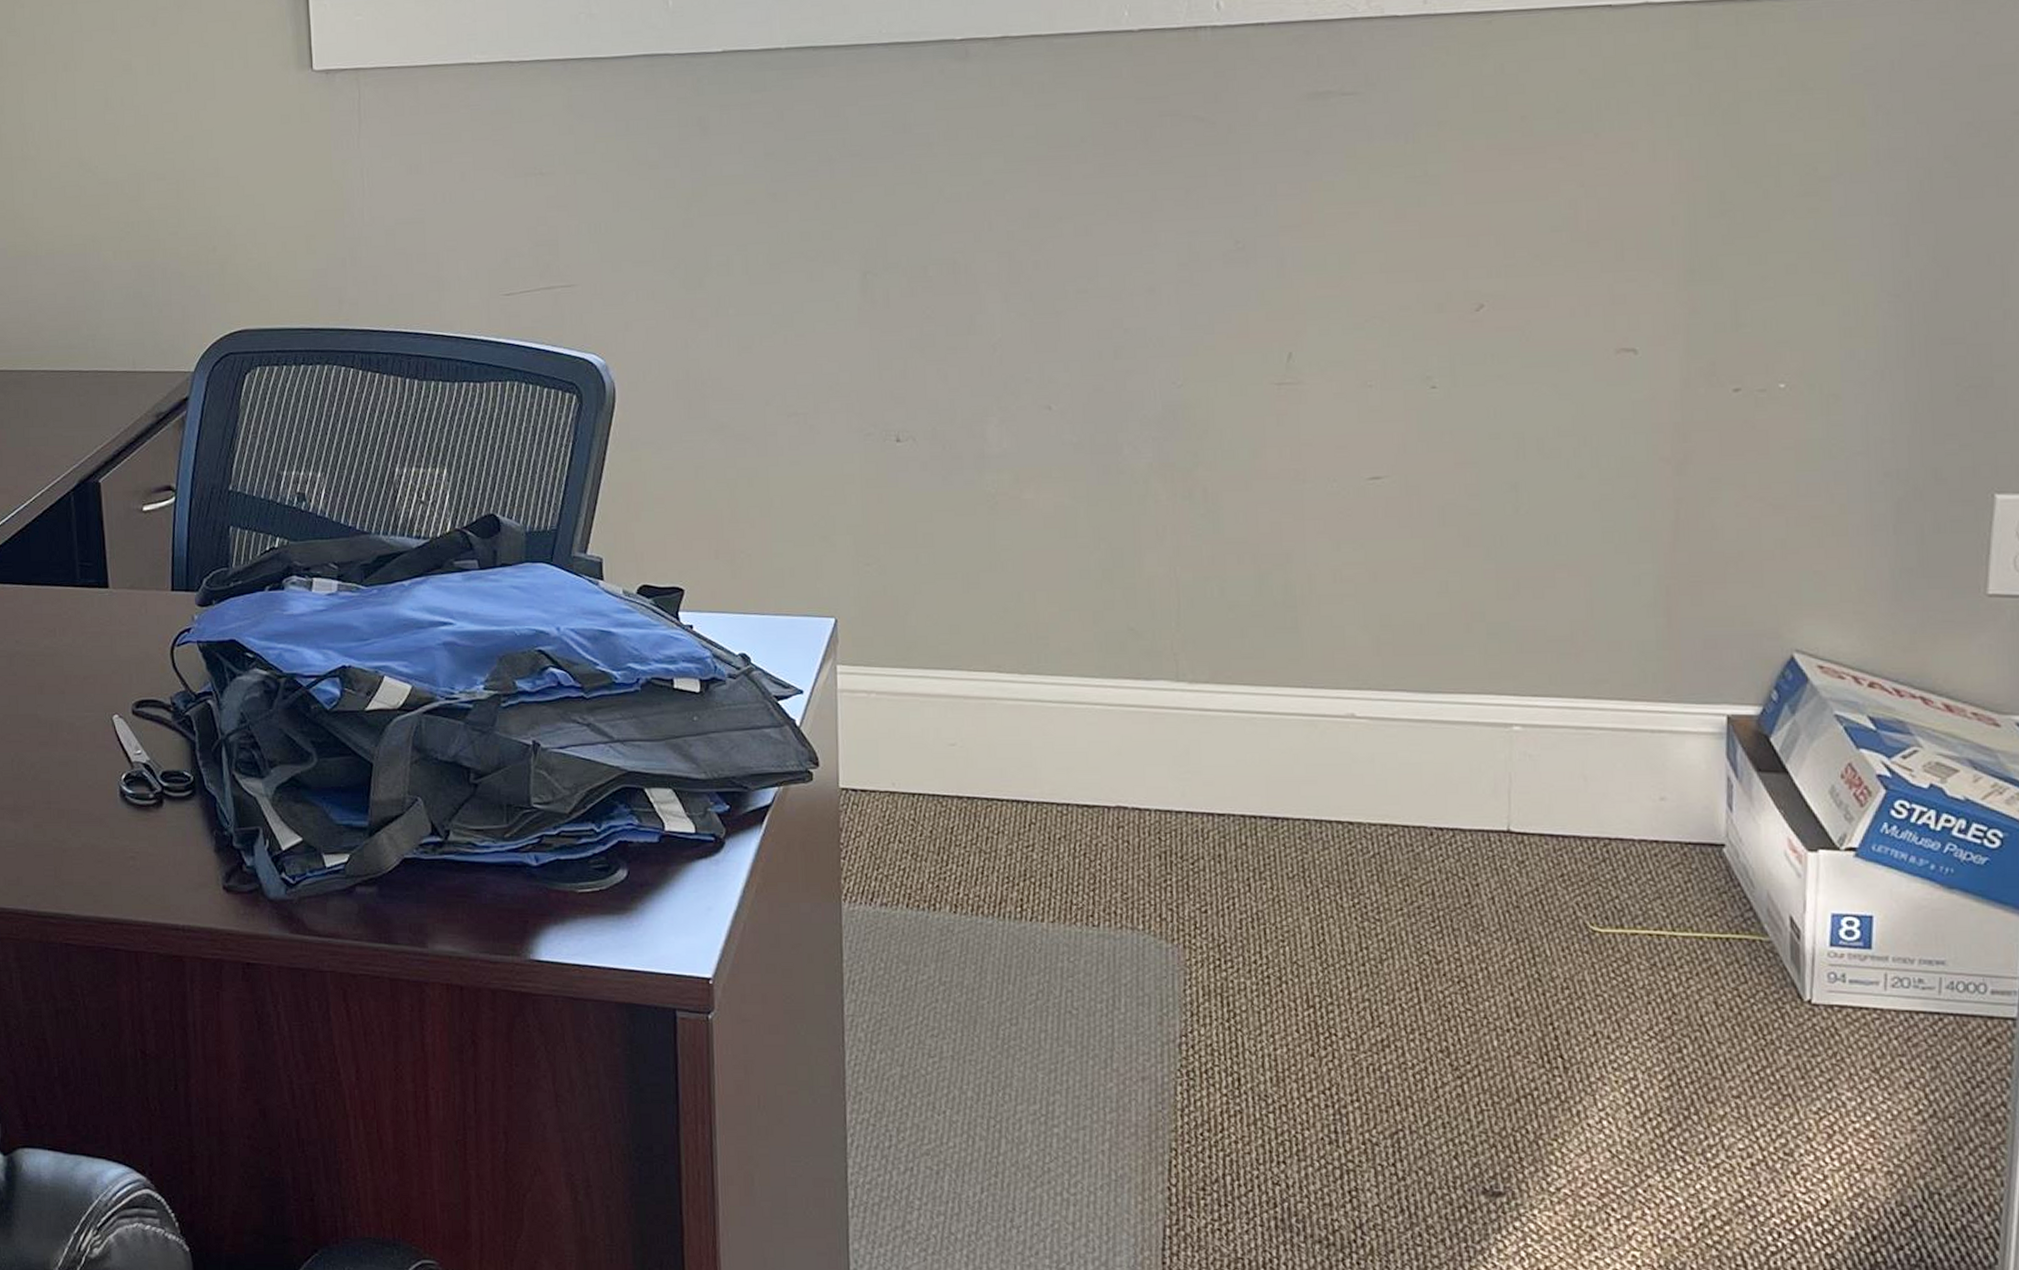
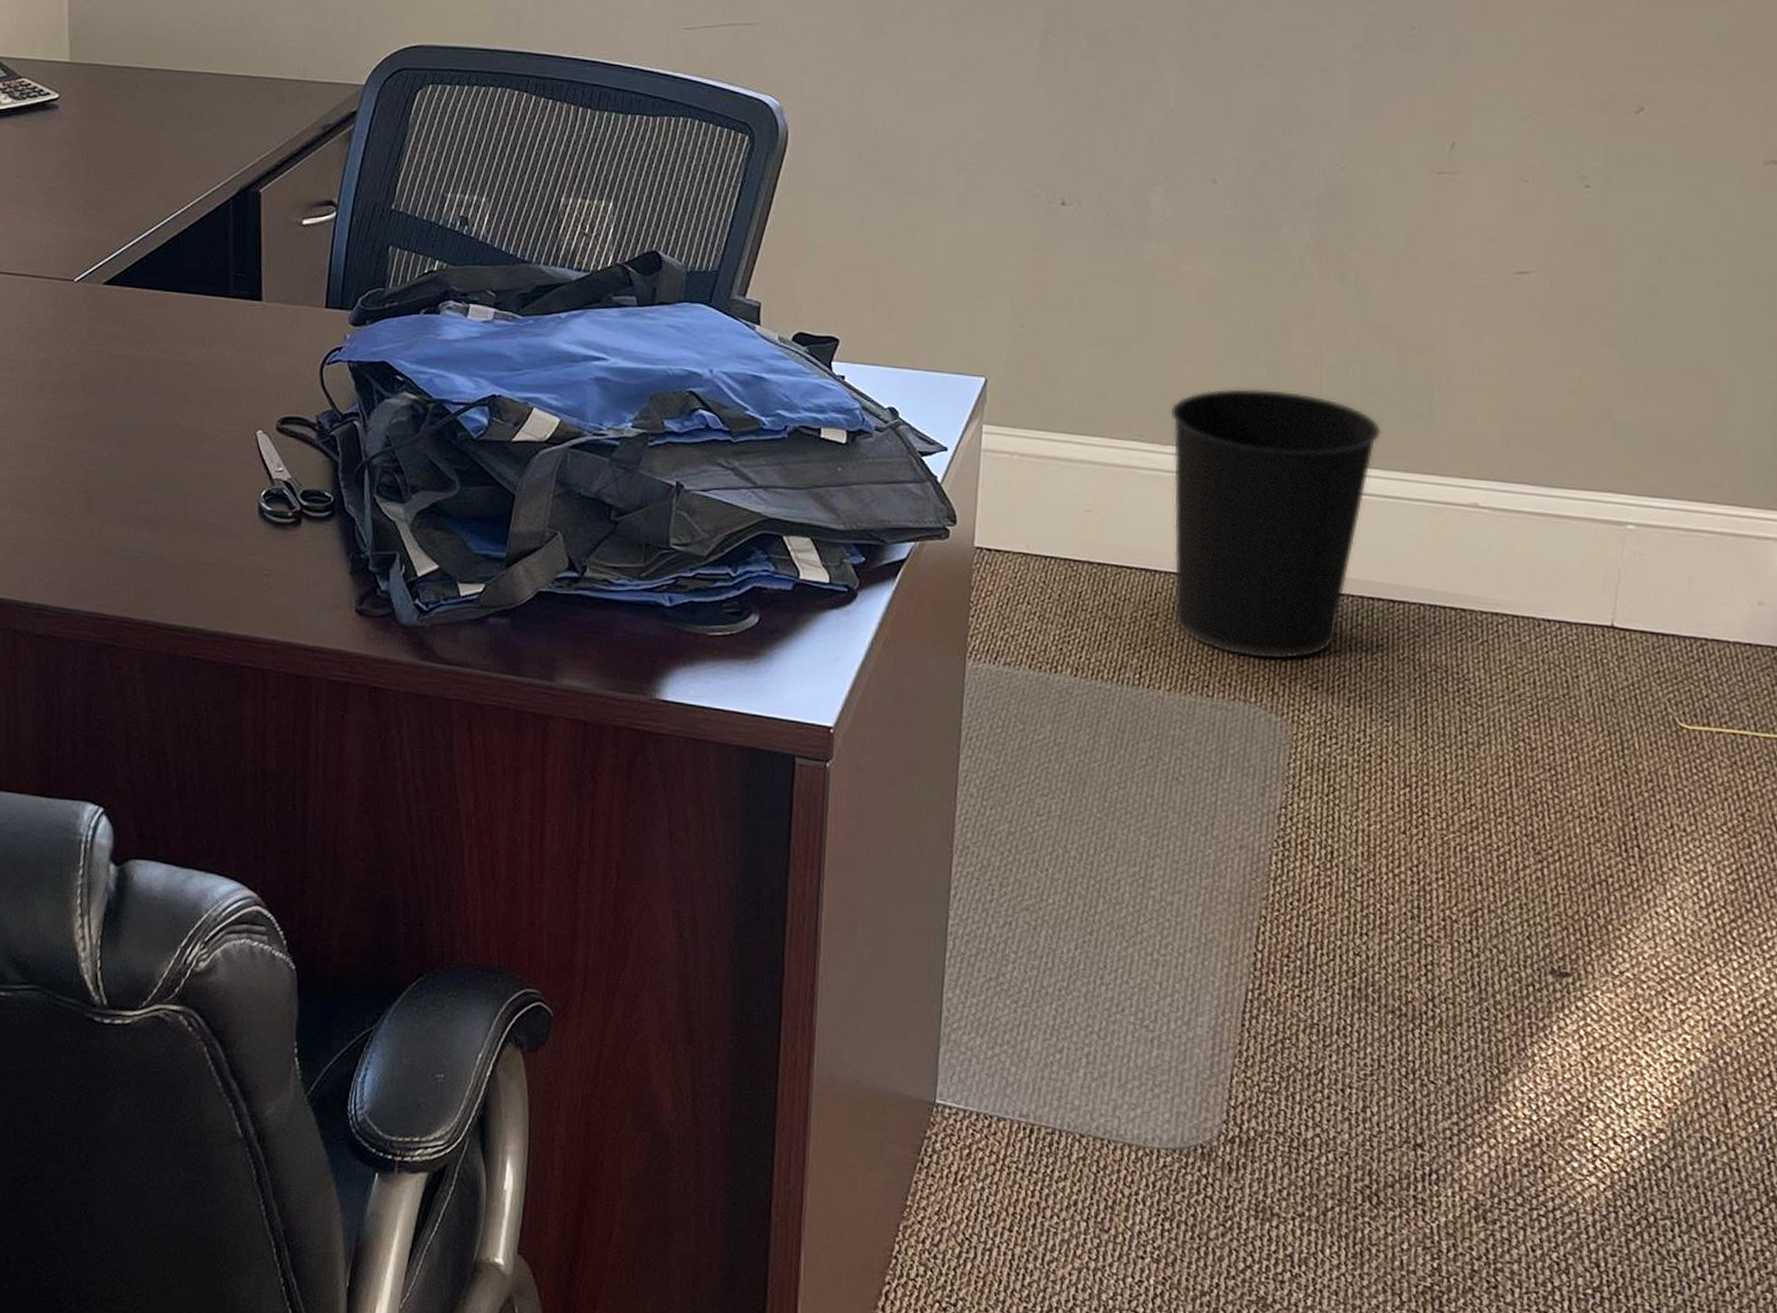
wastebasket: none [1025,611,1247,885] -> present [1169,387,1382,660]

